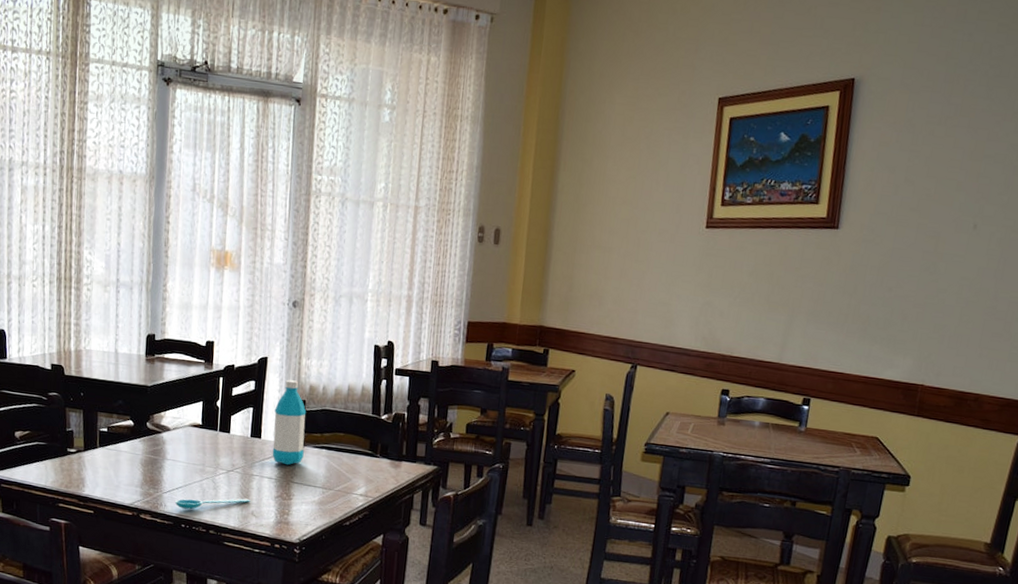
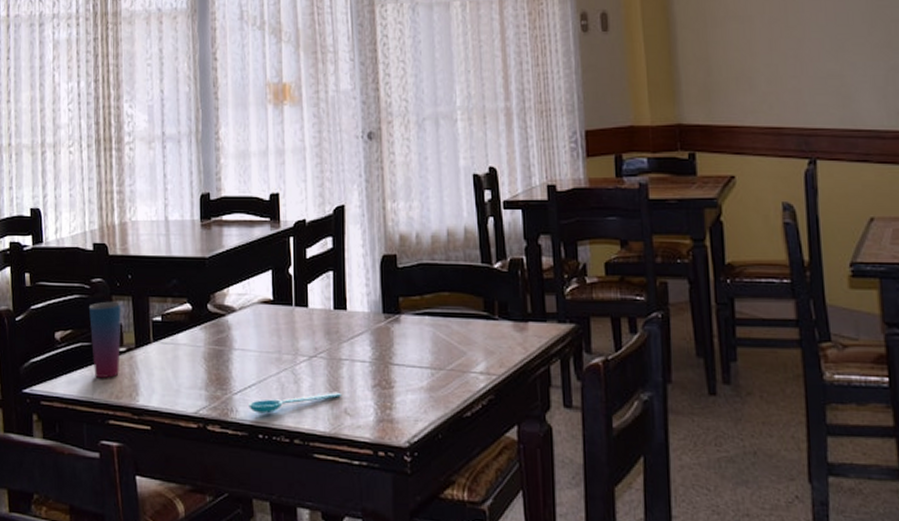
cup: none [45,412,73,472] -> present [88,301,121,379]
water bottle: present [272,379,307,466] -> none [360,230,402,342]

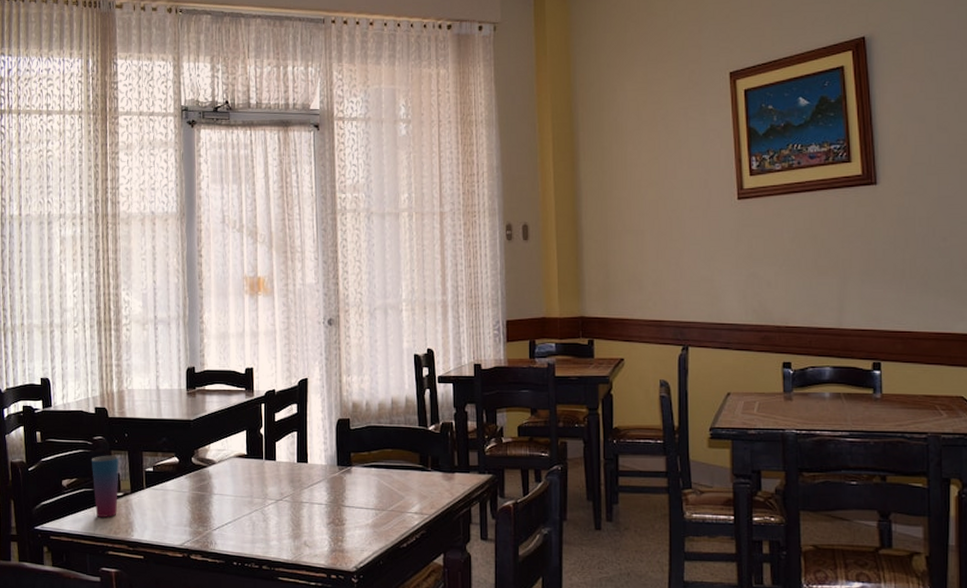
spoon: present [249,391,342,414] -> none [225,528,303,546]

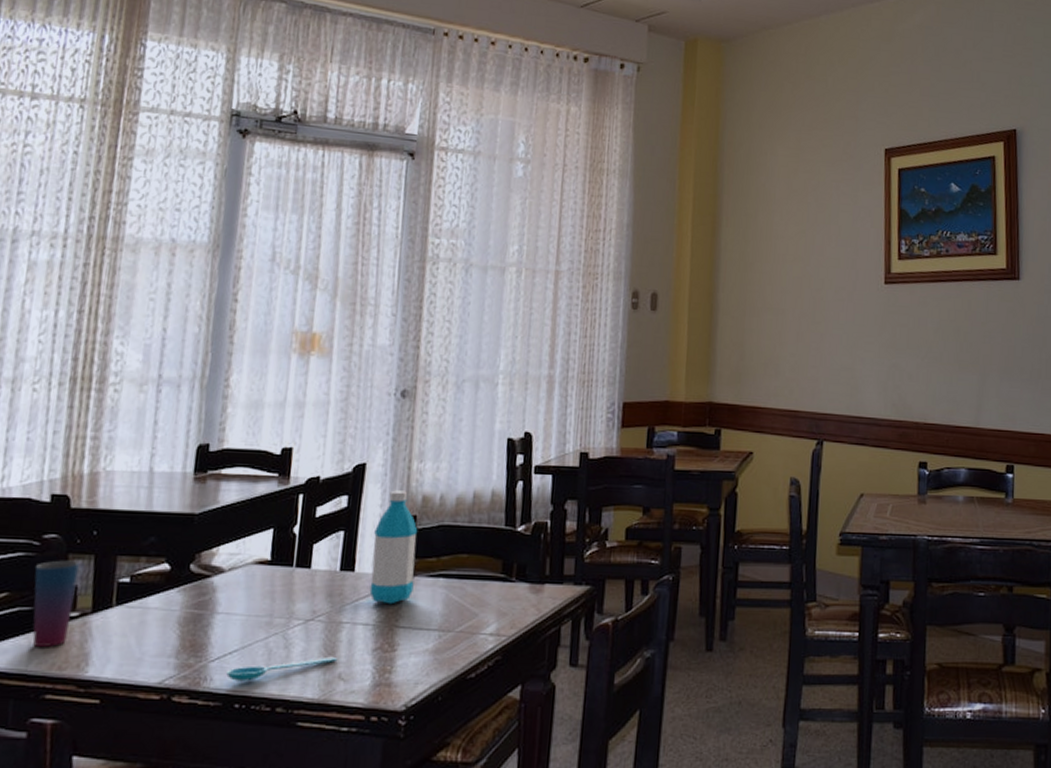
spoon: none [225,528,303,546] -> present [226,656,338,681]
water bottle: none [319,399,353,489] -> present [369,490,418,605]

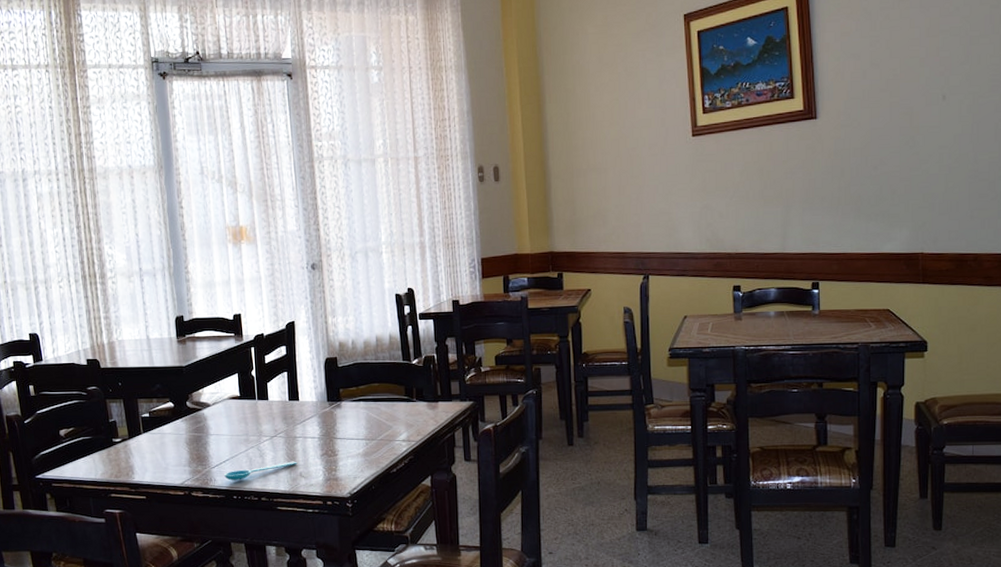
cup: present [32,560,79,648] -> none [86,404,117,464]
water bottle: present [369,490,418,605] -> none [308,339,343,423]

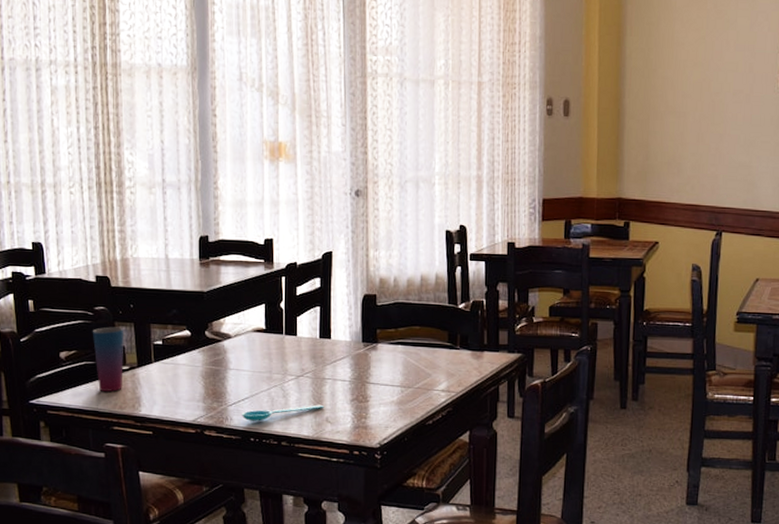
cup: none [86,404,117,464] -> present [92,326,123,392]

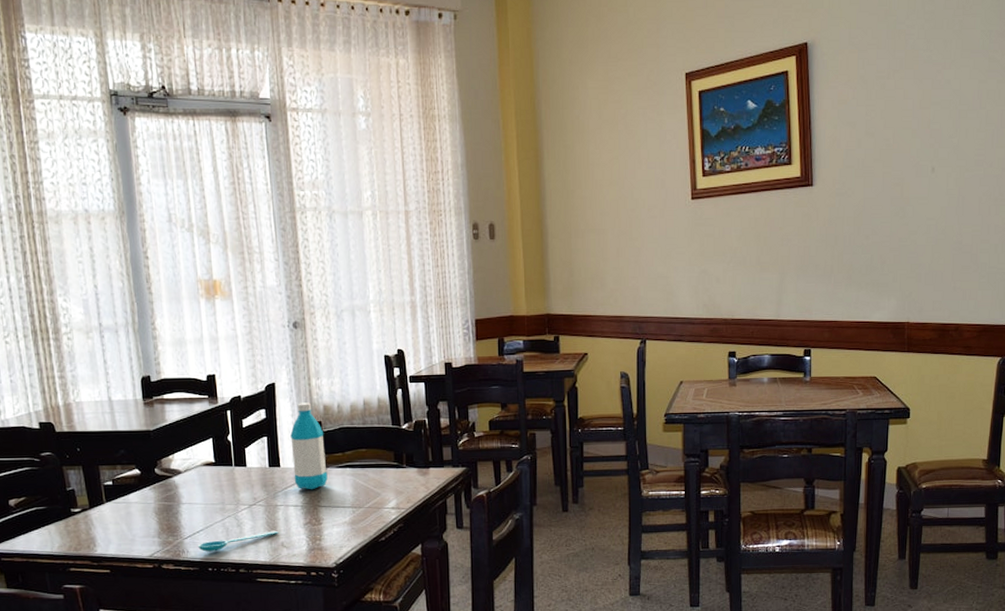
cup: present [92,326,123,392] -> none [40,471,76,536]
water bottle: none [344,274,378,366] -> present [290,402,328,490]

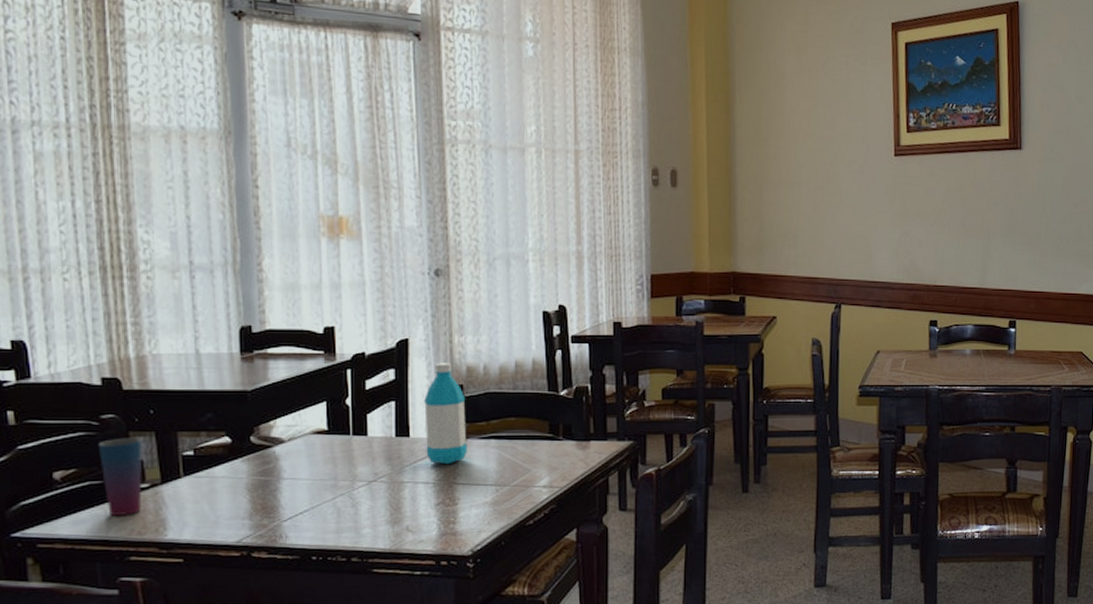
cup: none [40,471,76,536] -> present [97,437,142,517]
spoon: present [198,530,279,552] -> none [300,512,404,537]

